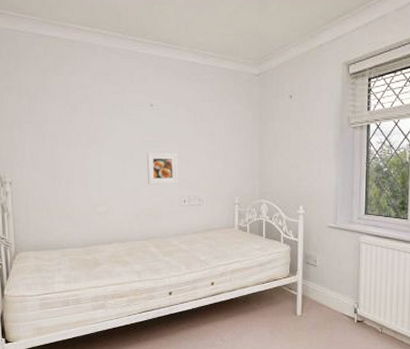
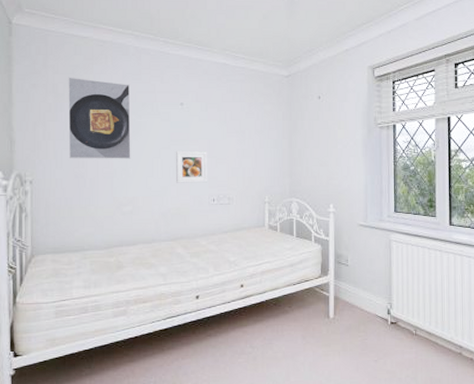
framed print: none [40,78,104,161] -> present [68,77,131,159]

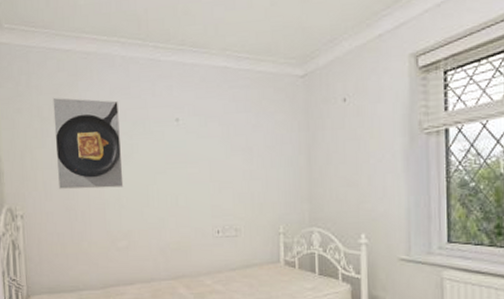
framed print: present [175,150,208,183] -> none [172,174,211,213]

